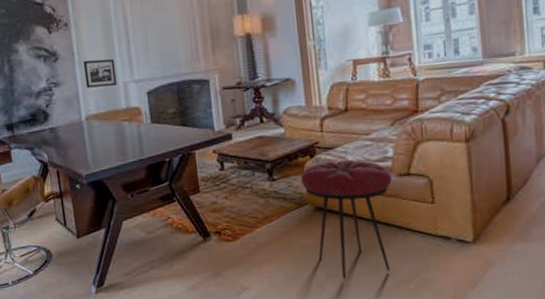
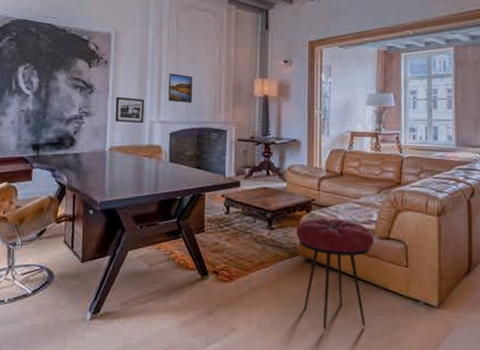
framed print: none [136,24,167,57] -> present [168,73,194,103]

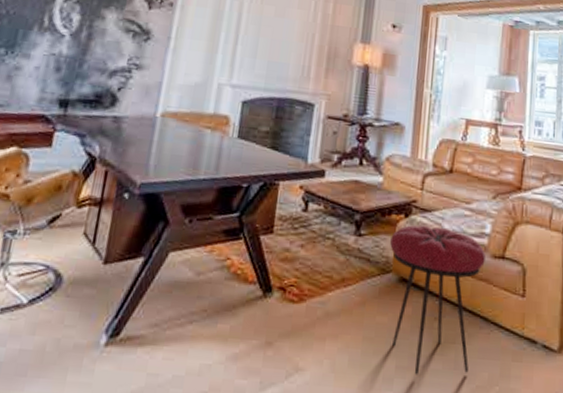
picture frame: present [115,96,145,124] -> none [173,48,215,86]
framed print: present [168,73,194,103] -> none [245,26,280,66]

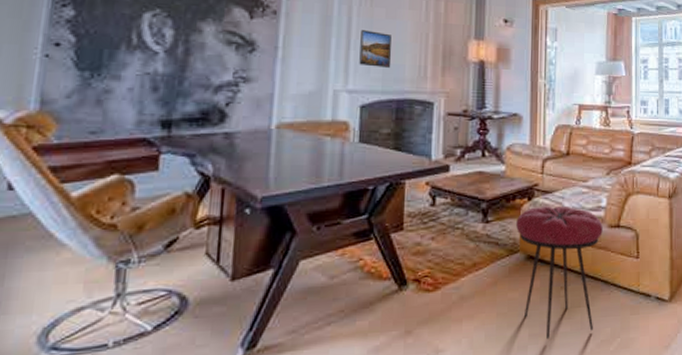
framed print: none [245,26,280,66] -> present [359,30,393,68]

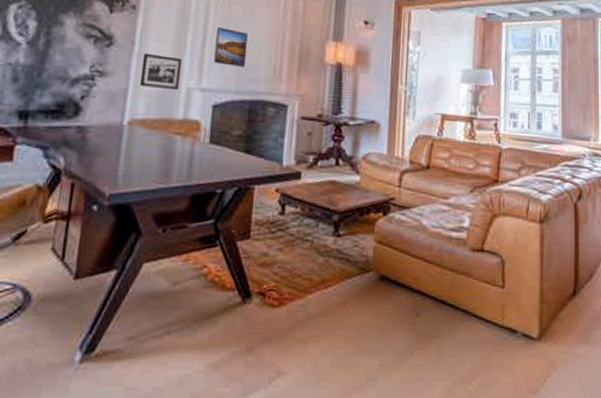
picture frame: none [285,57,328,93] -> present [139,52,183,91]
stool: present [516,206,603,340] -> none [369,222,464,371]

